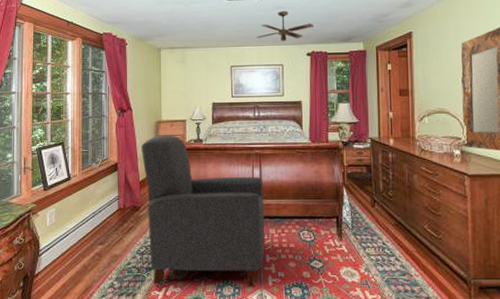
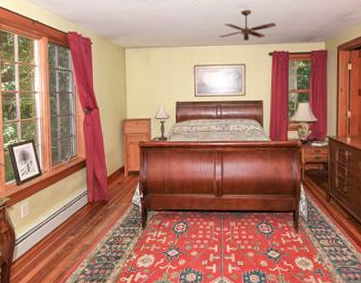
chair: present [141,135,266,287] -> none [108,133,226,274]

